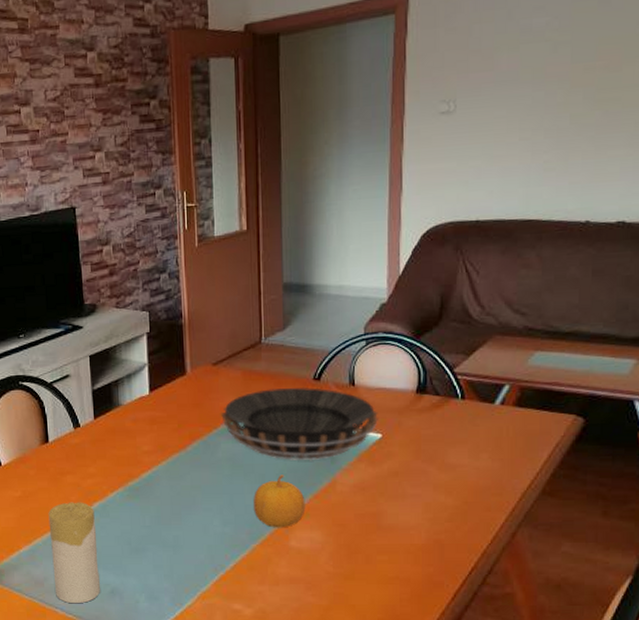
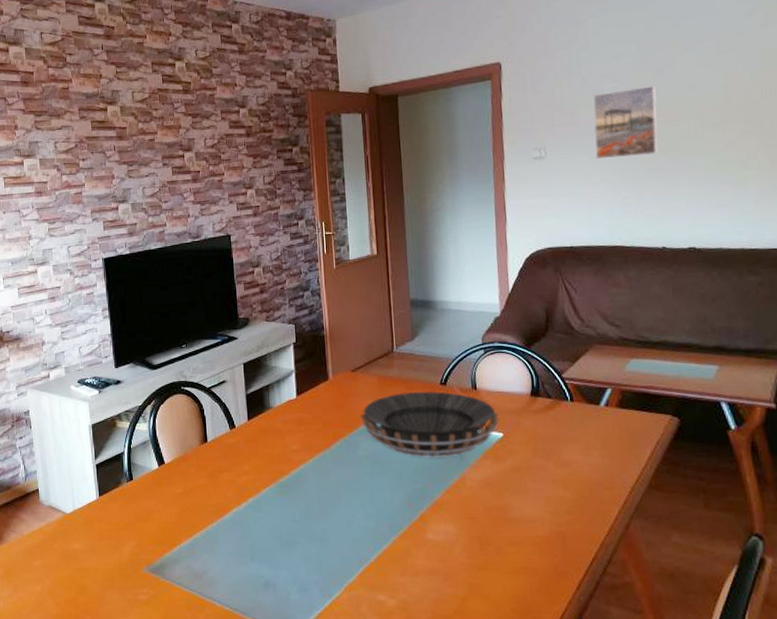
candle: present [48,502,100,604] -> none [207,497,255,596]
fruit: present [254,475,306,528] -> none [392,471,439,521]
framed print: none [516,20,599,115] -> present [592,86,658,160]

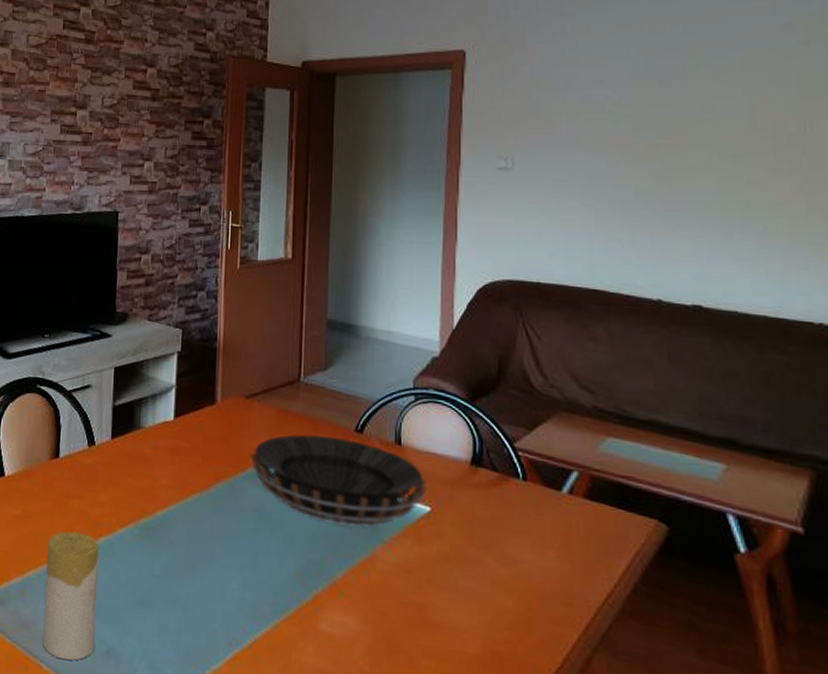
candle: none [207,497,255,596] -> present [43,531,99,661]
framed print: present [592,86,658,160] -> none [576,99,661,184]

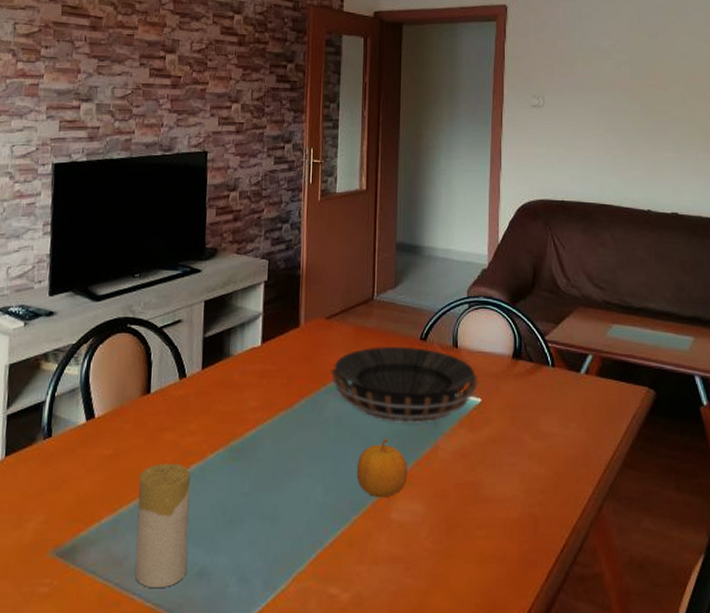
fruit: none [280,538,340,604] -> present [357,438,408,498]

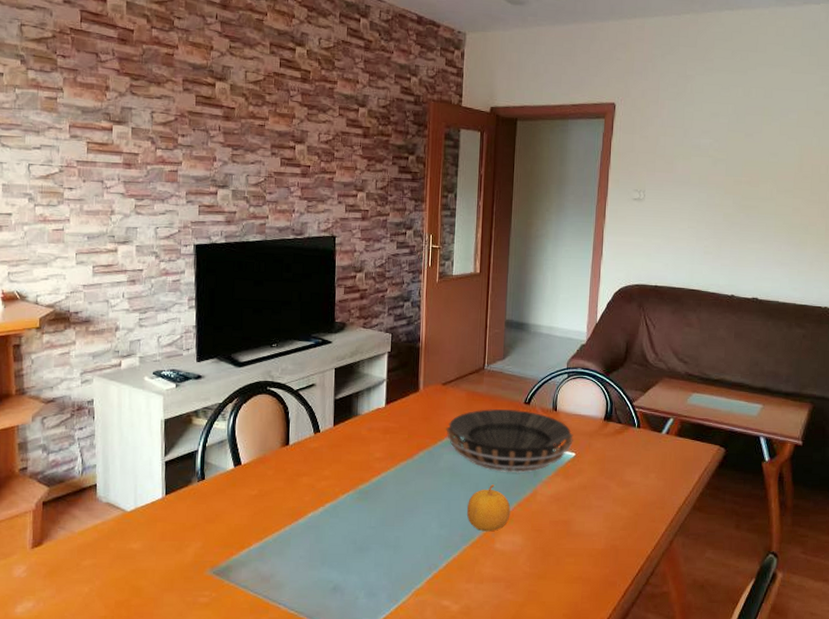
candle: present [135,463,191,589] -> none [280,502,326,600]

